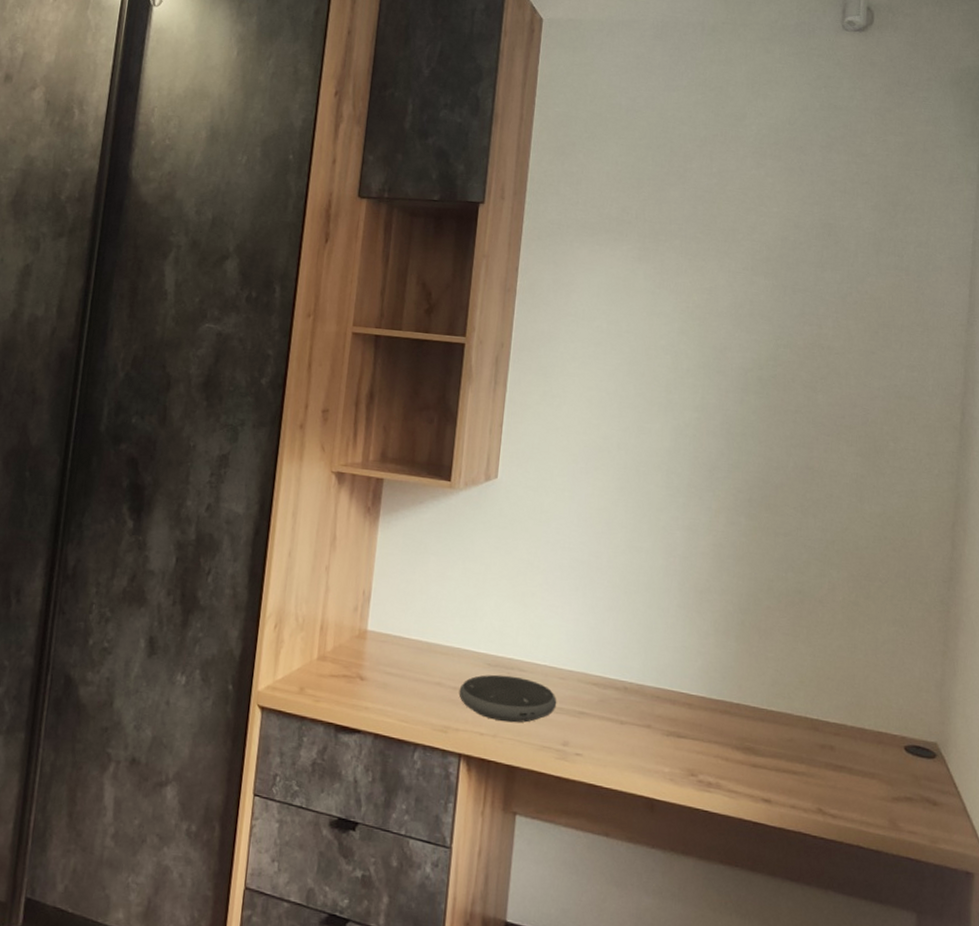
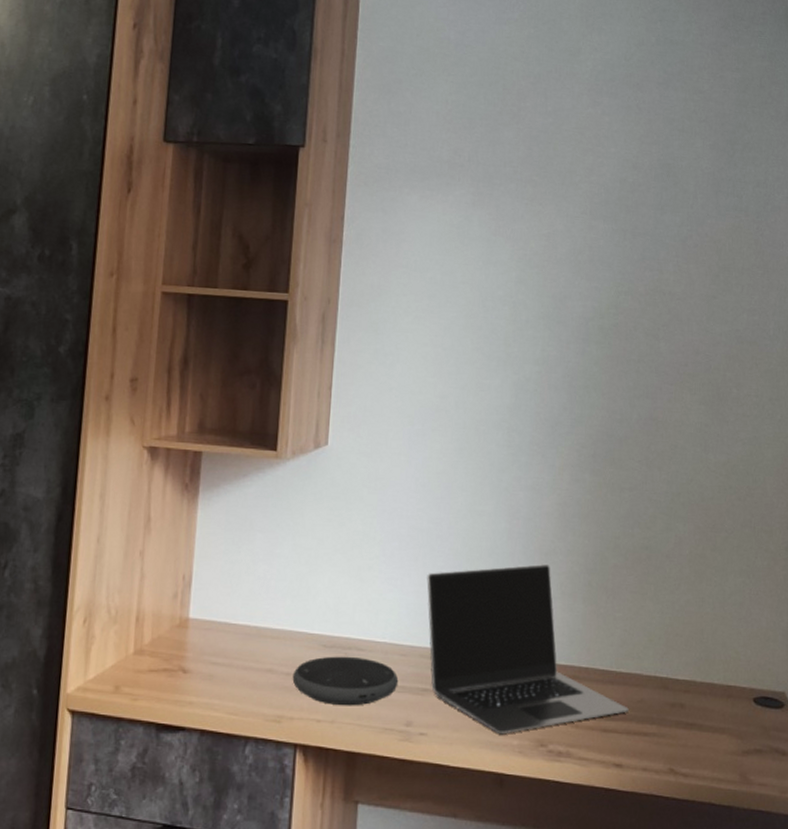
laptop: none [586,601,779,761] -> present [426,564,629,735]

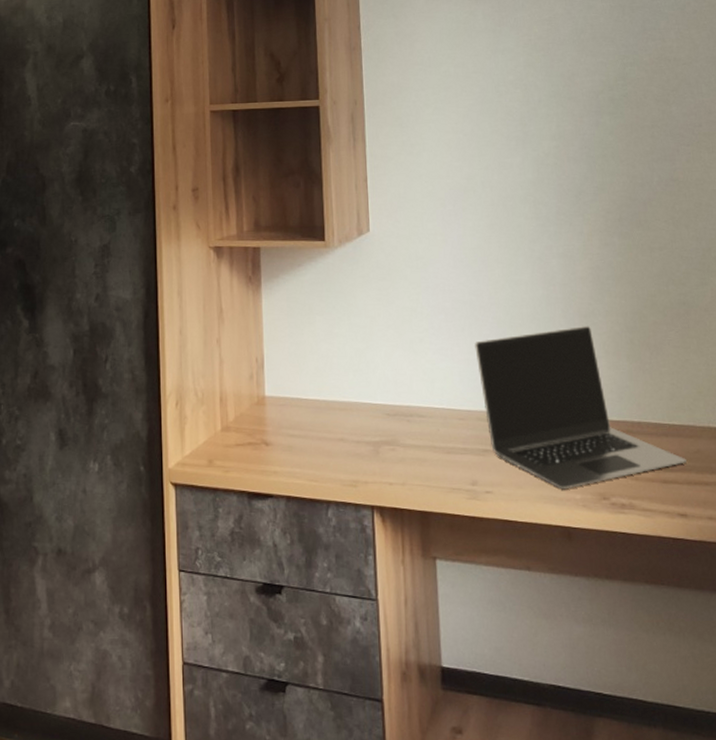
speaker: present [292,656,399,706] -> none [362,423,460,469]

